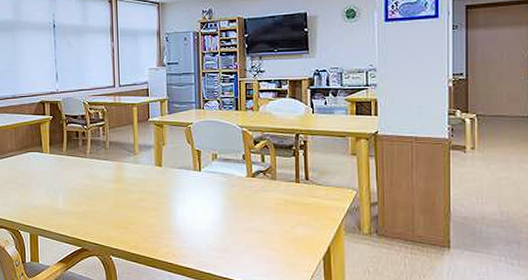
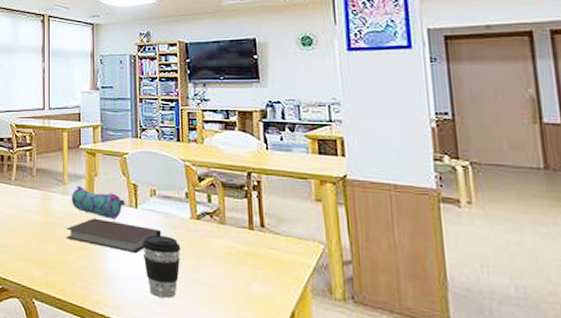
notebook: none [138,182,222,210] -> present [66,218,162,254]
pencil case: none [141,155,190,182] -> present [71,186,125,219]
coffee cup: none [205,192,238,245] -> present [142,234,181,298]

